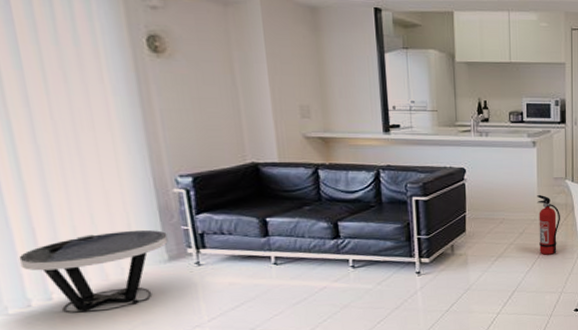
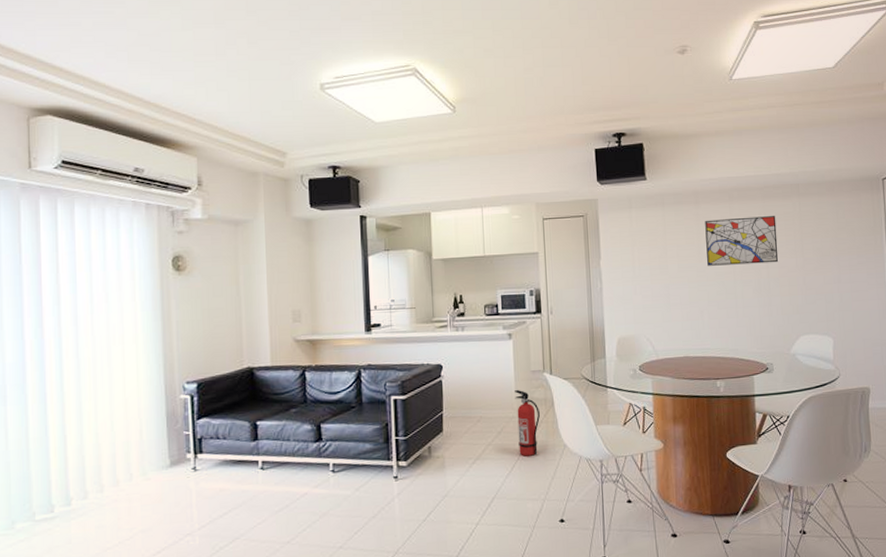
side table: present [18,229,168,313] -> none [51,435,171,520]

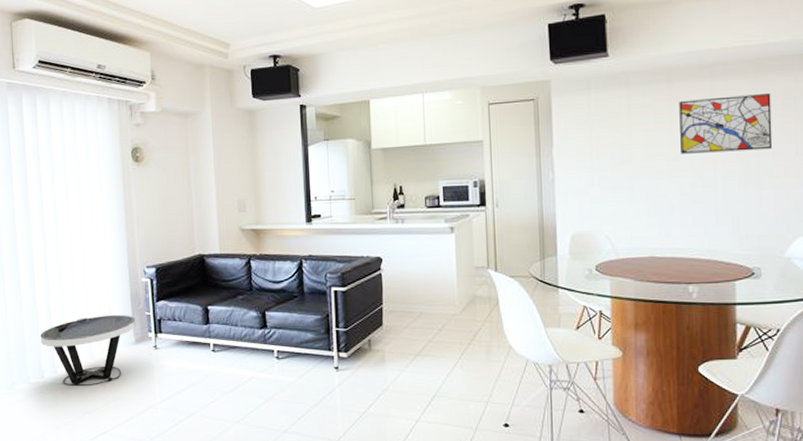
side table: none [51,435,171,520] -> present [40,314,136,386]
fire extinguisher: present [515,389,540,457] -> none [457,285,483,356]

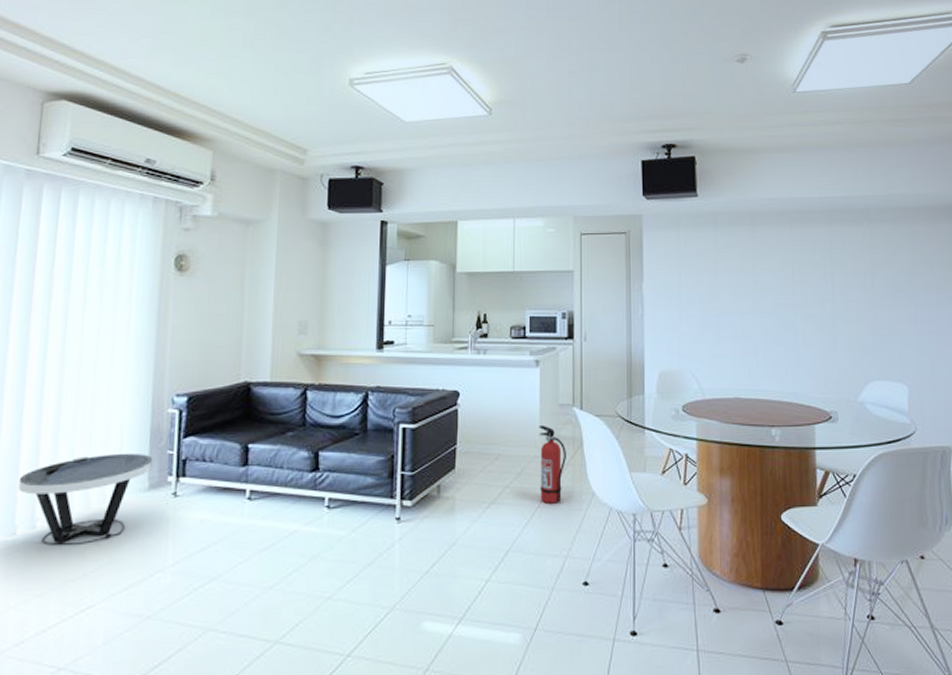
fire extinguisher: none [457,285,483,356] -> present [539,424,566,504]
wall art: present [679,94,773,154] -> none [762,243,846,296]

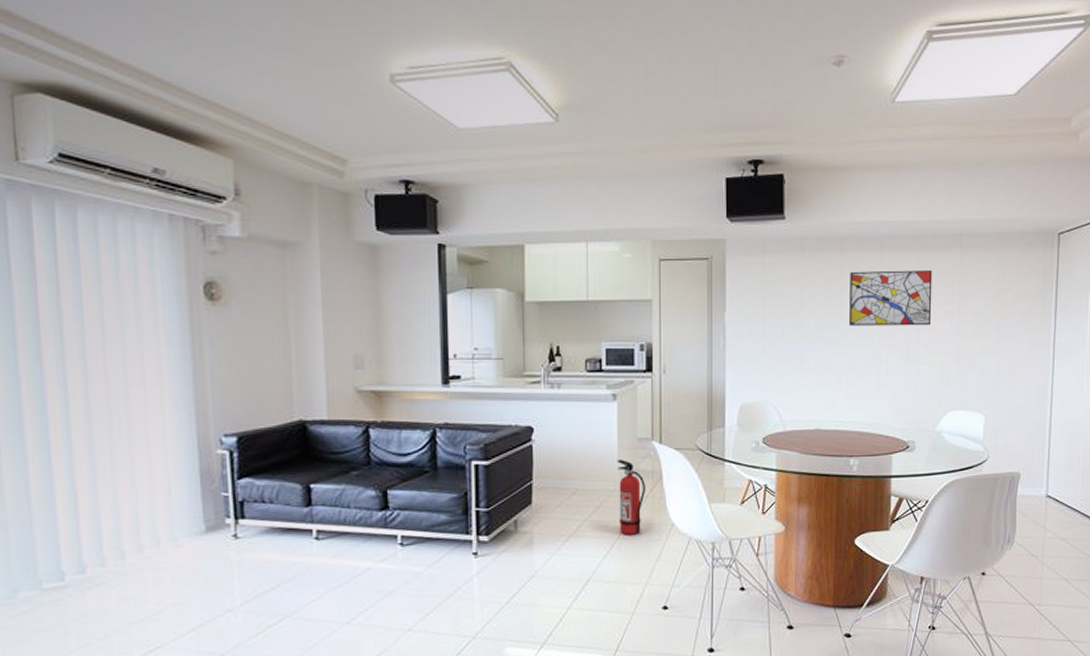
side table: present [18,453,153,545] -> none [58,495,207,590]
wall art: none [762,243,846,296] -> present [849,270,932,326]

